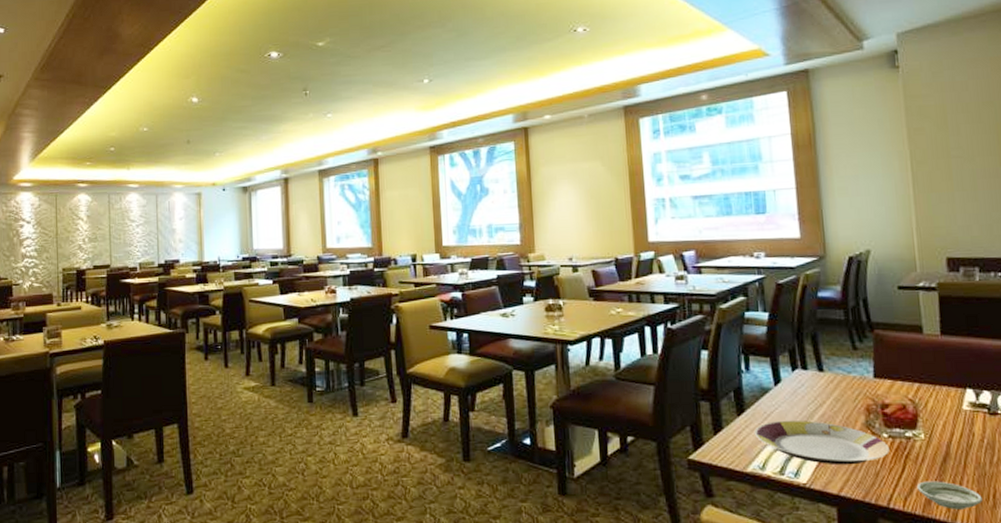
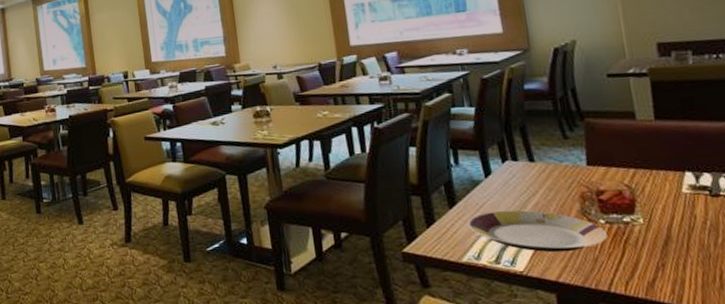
saucer: present [916,481,982,510] -> none [637,264,709,292]

